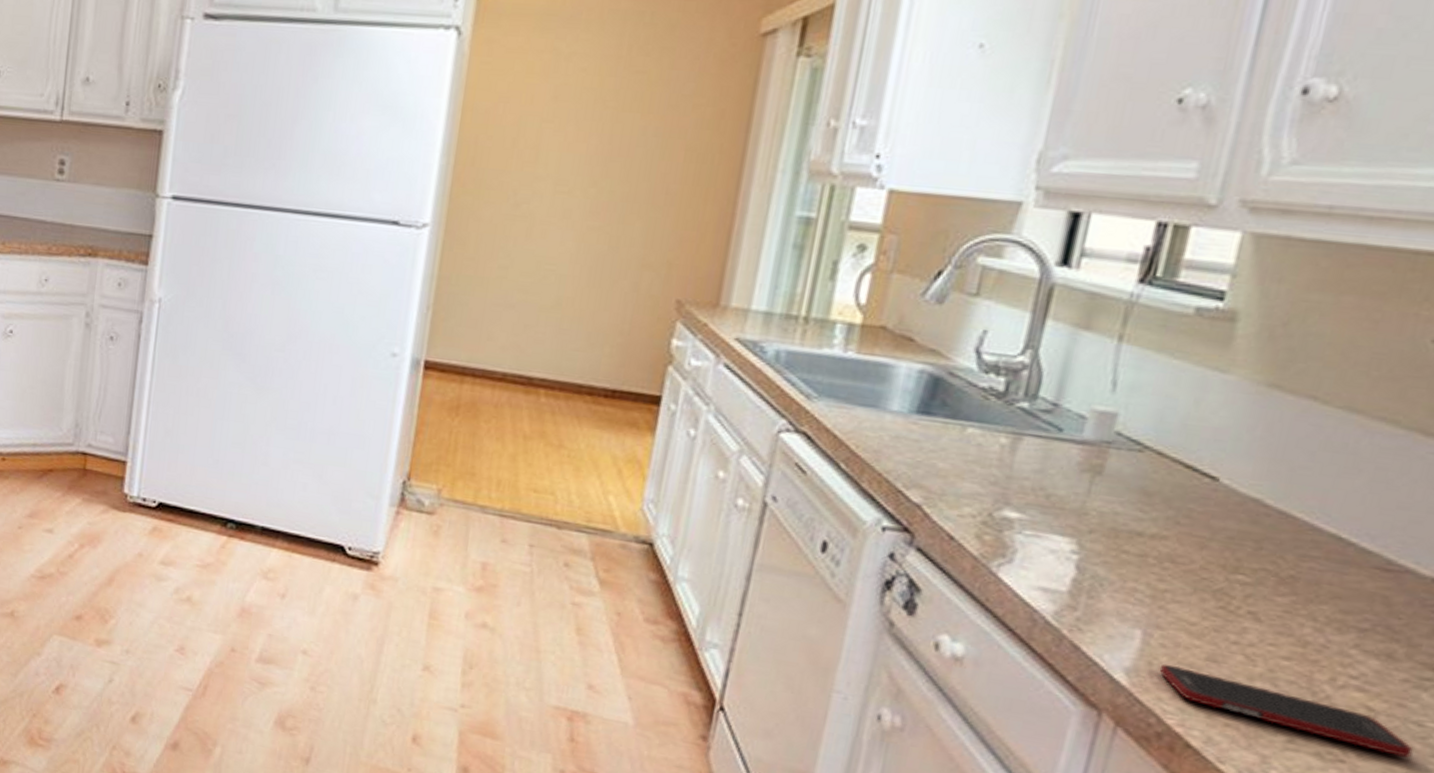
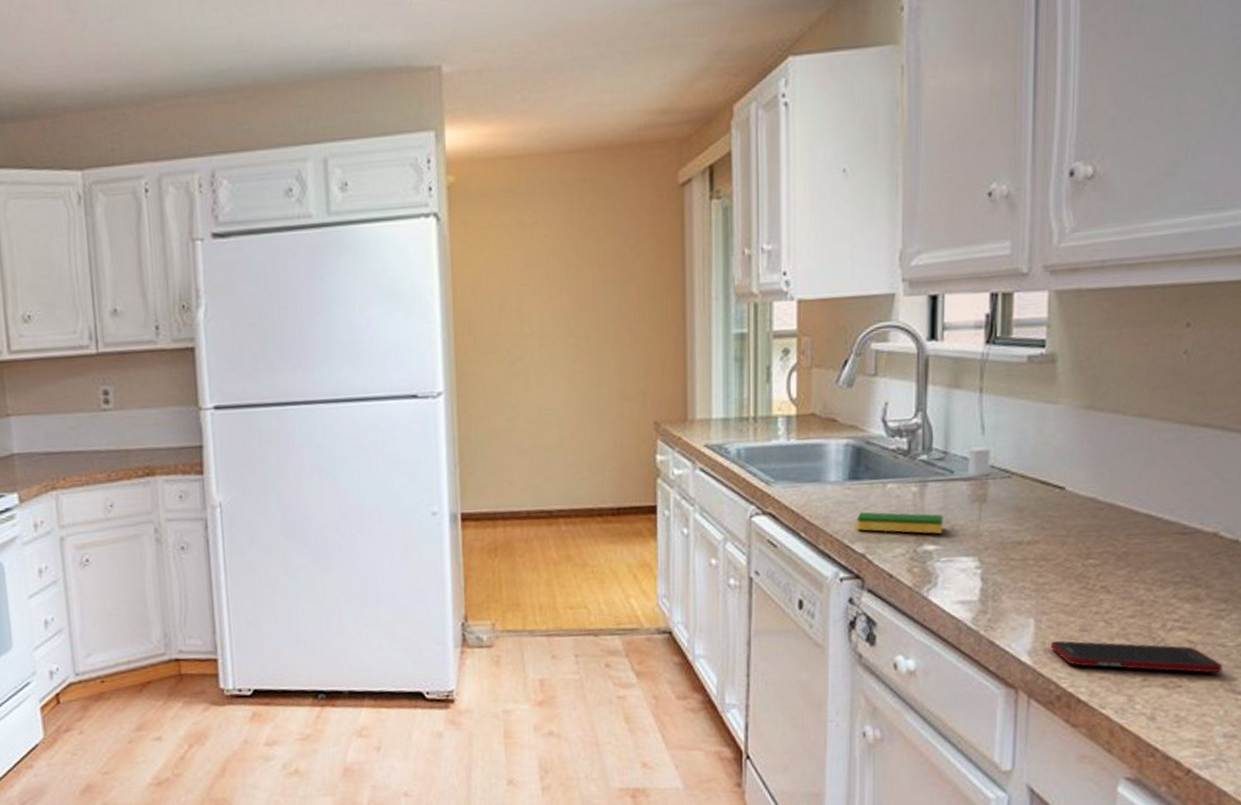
dish sponge: none [916,454,1038,501] -> present [856,512,943,534]

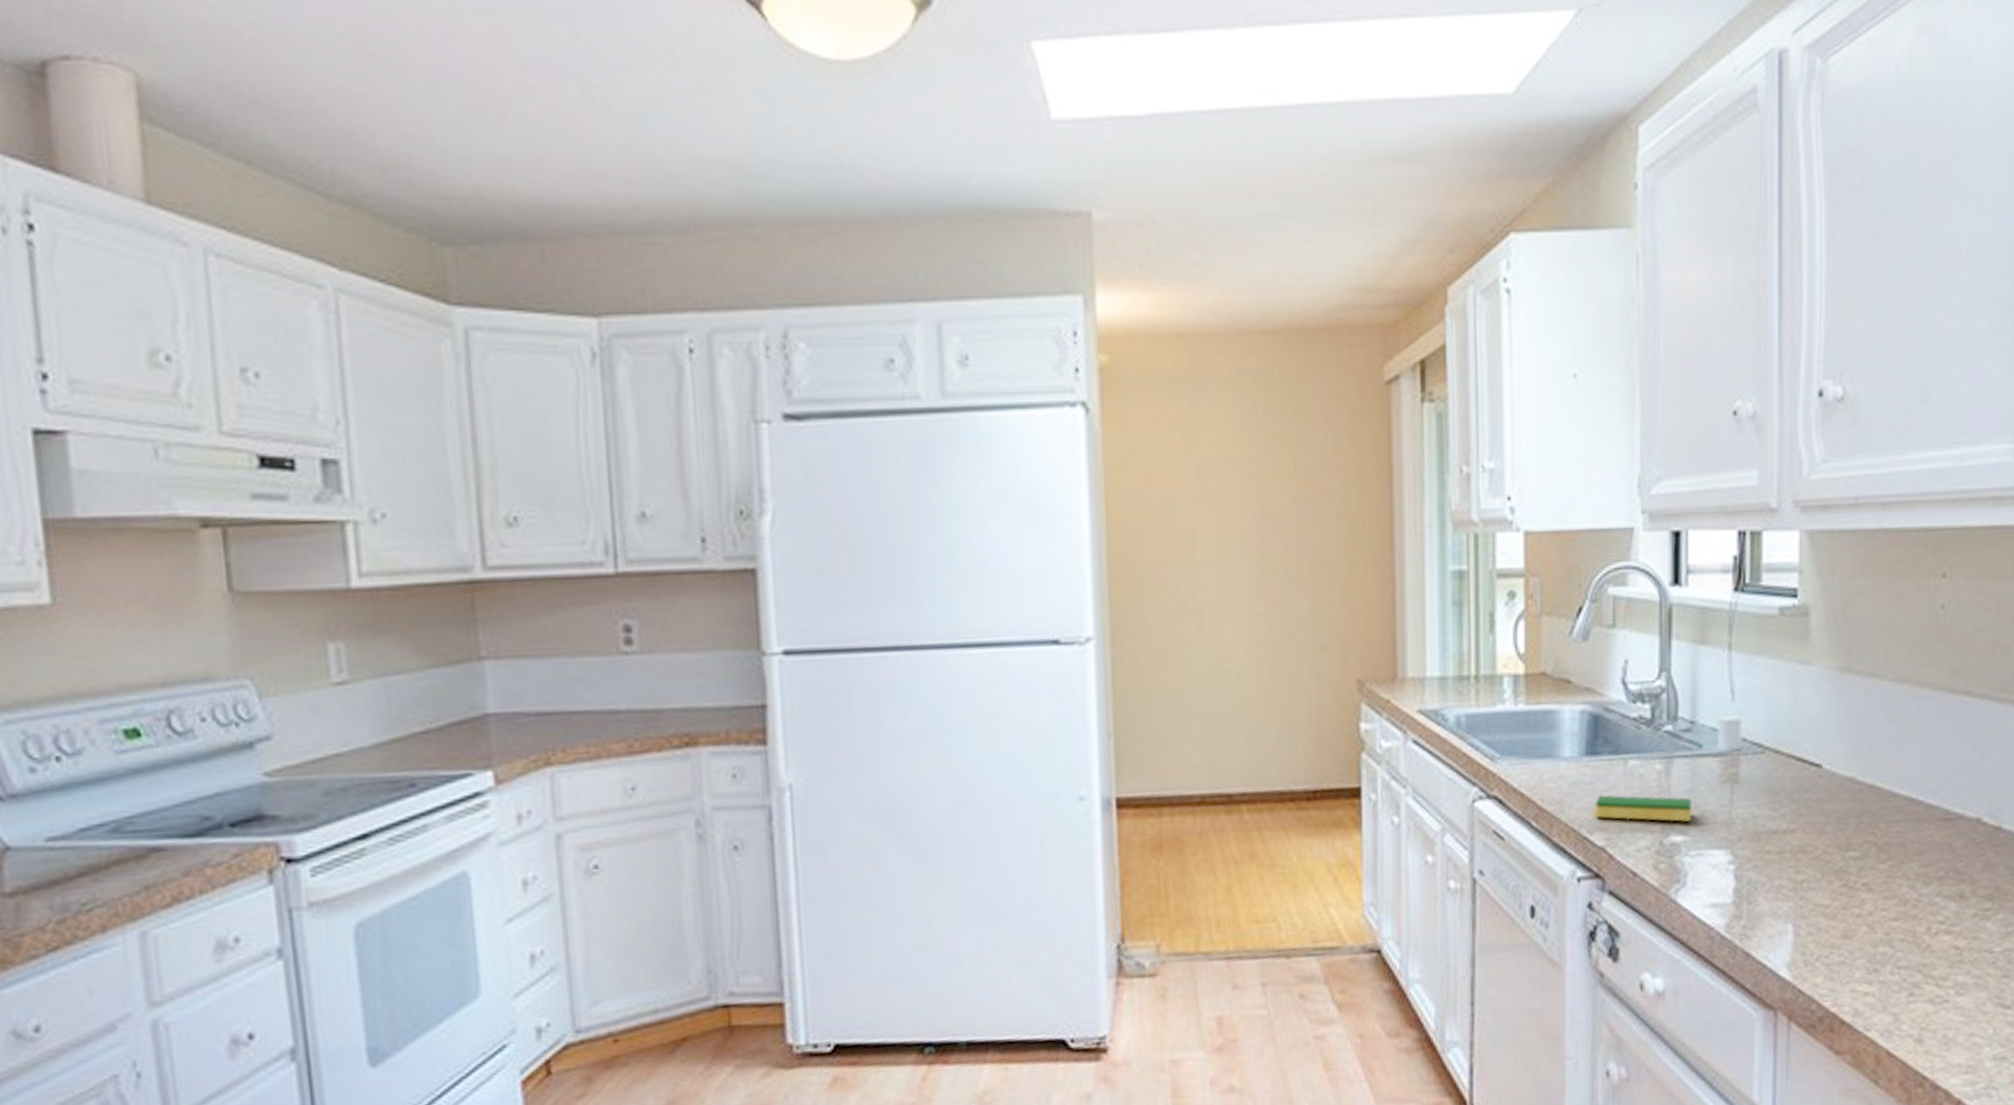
cell phone: present [1050,640,1223,673] -> none [1811,949,1990,985]

